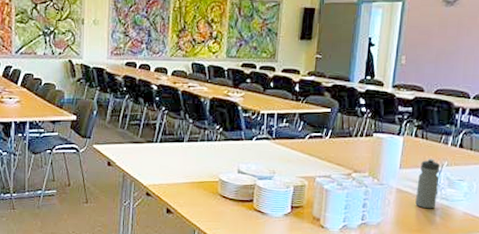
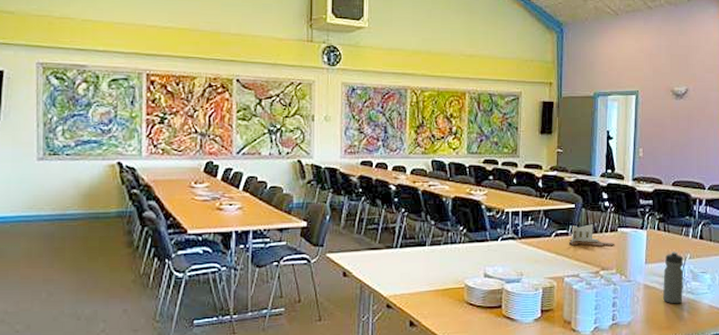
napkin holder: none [322,128,369,151] -> present [568,224,615,247]

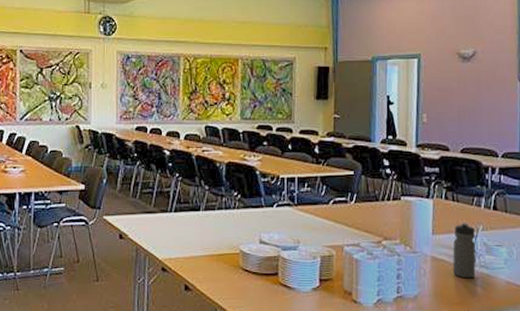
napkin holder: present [568,224,615,247] -> none [347,192,398,216]

